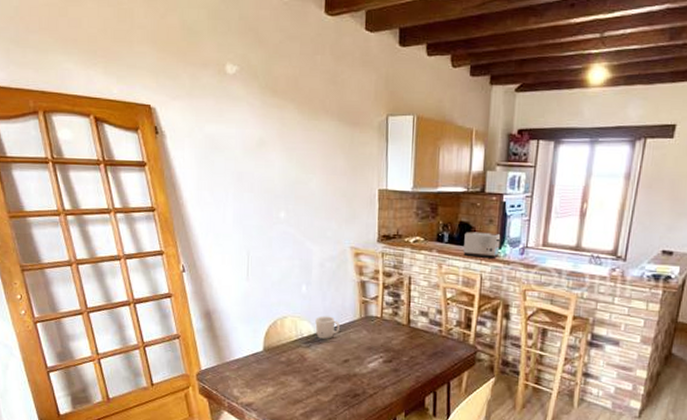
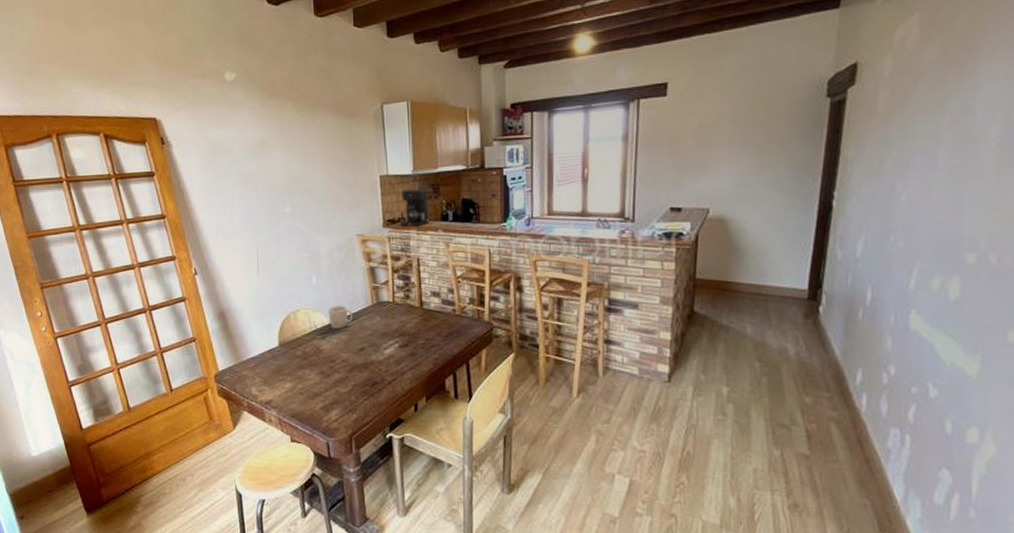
coffee maker: none [395,207,426,246] -> present [400,189,429,228]
toaster: present [463,231,501,258] -> none [468,206,505,233]

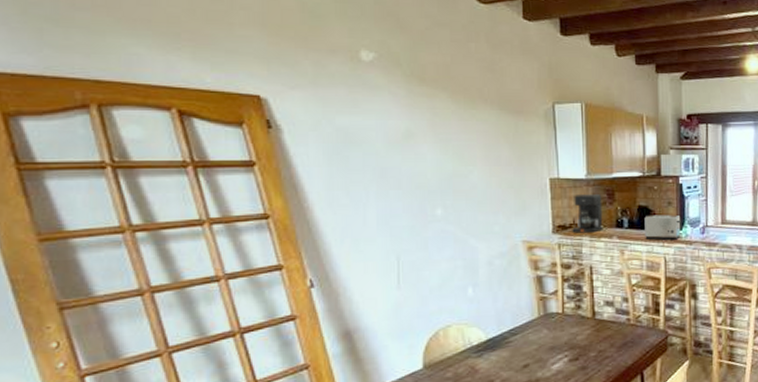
mug: present [328,305,354,329] -> none [486,318,517,345]
toaster: none [468,206,505,233] -> present [644,214,681,241]

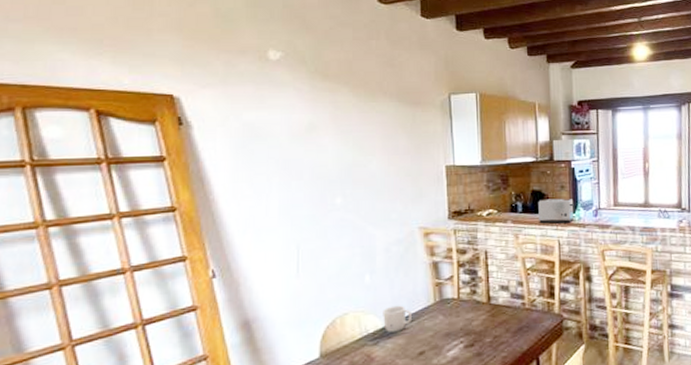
mug: none [486,318,517,345] -> present [383,305,413,333]
coffee maker: present [572,194,603,234] -> none [467,180,498,219]

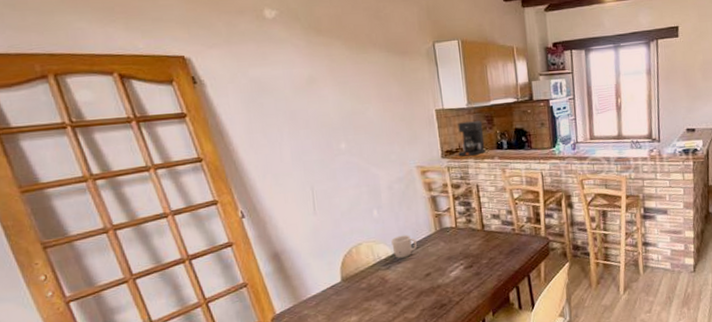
coffee maker: none [467,180,498,219] -> present [458,121,486,157]
toaster: present [538,198,574,224] -> none [521,134,554,159]

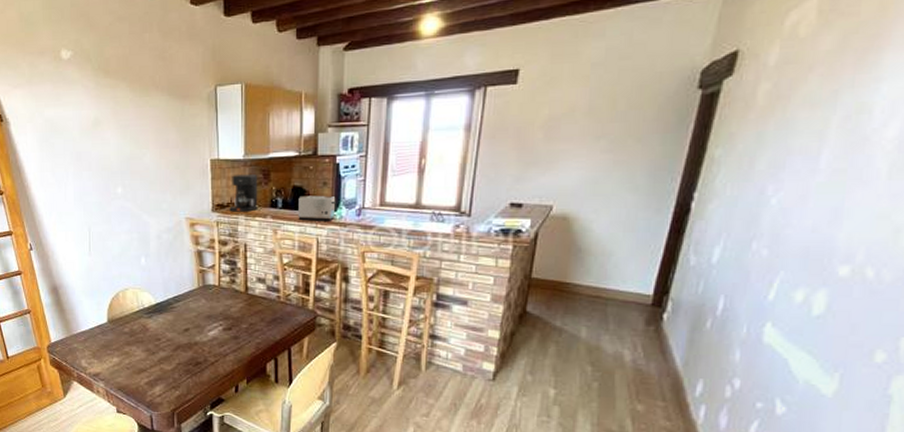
mug: present [391,235,418,258] -> none [155,286,180,309]
toaster: none [521,134,554,159] -> present [298,195,336,221]

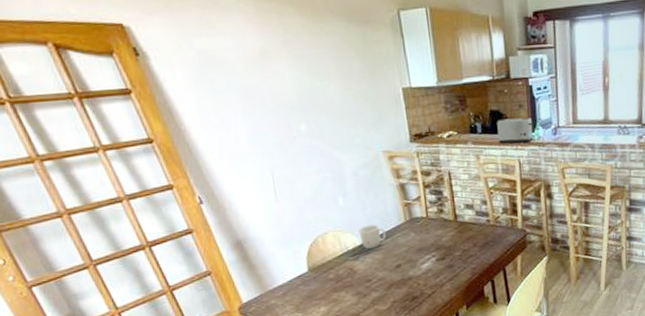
mug: none [155,286,180,309] -> present [358,224,387,249]
coffee maker: present [229,174,258,213] -> none [427,101,458,141]

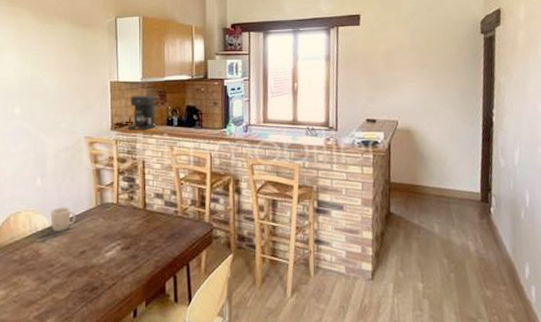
coffee maker: none [427,101,458,141] -> present [128,95,155,131]
toaster: present [497,117,533,144] -> none [192,114,226,138]

